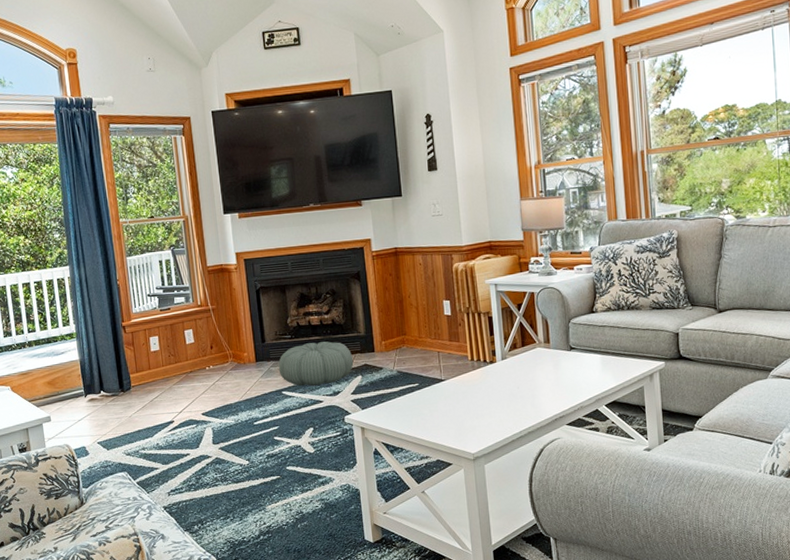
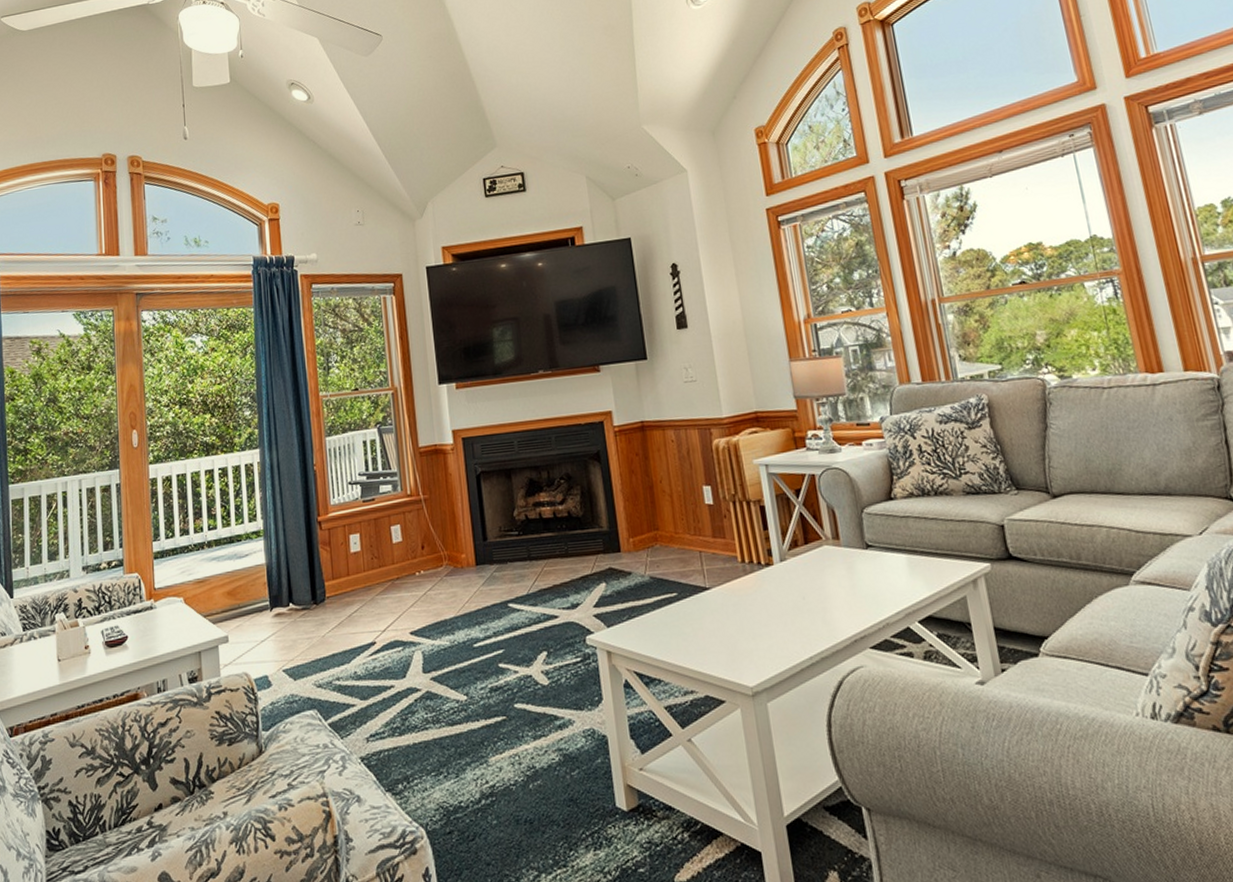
pouf: present [278,341,354,387] -> none [503,539,596,597]

